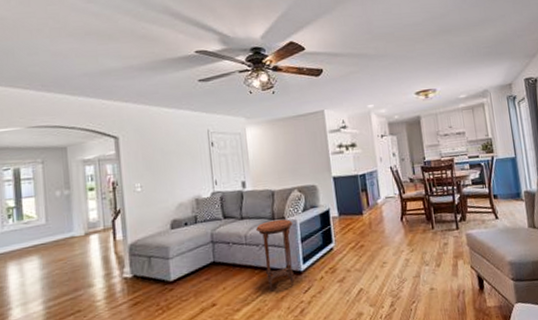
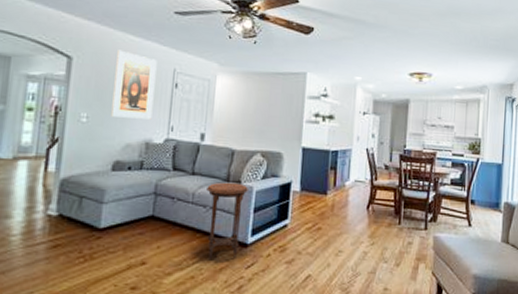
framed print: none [156,122,197,182] -> present [111,49,157,120]

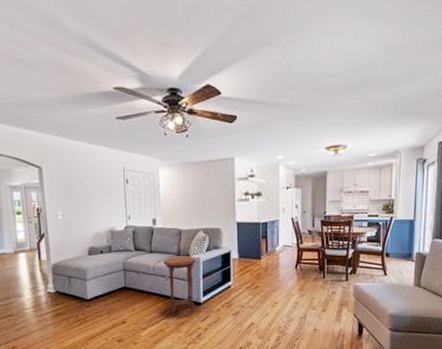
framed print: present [111,49,157,120] -> none [76,156,112,212]

